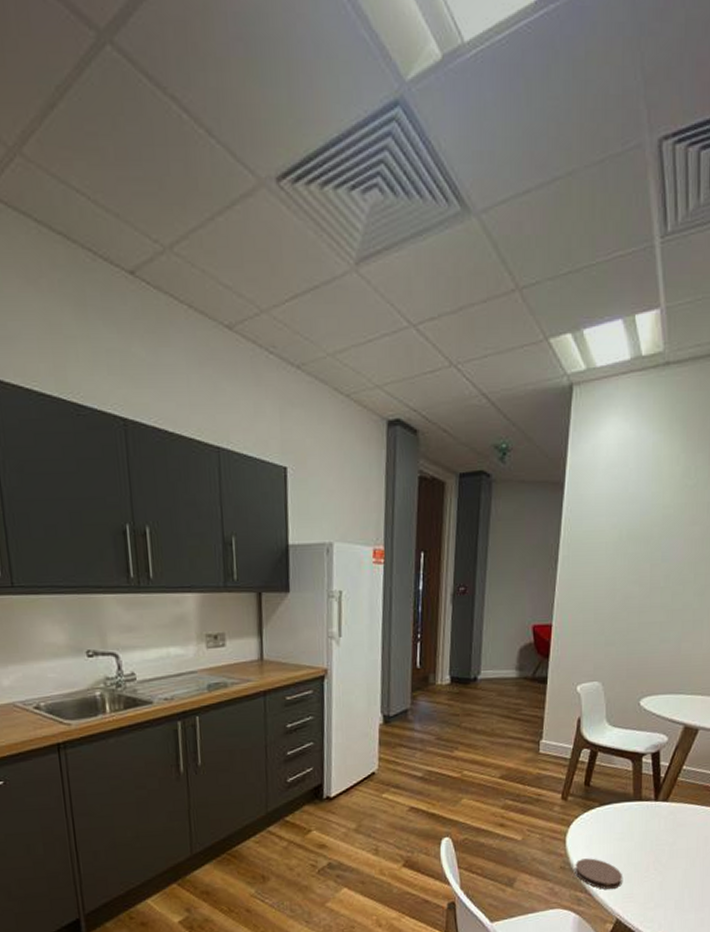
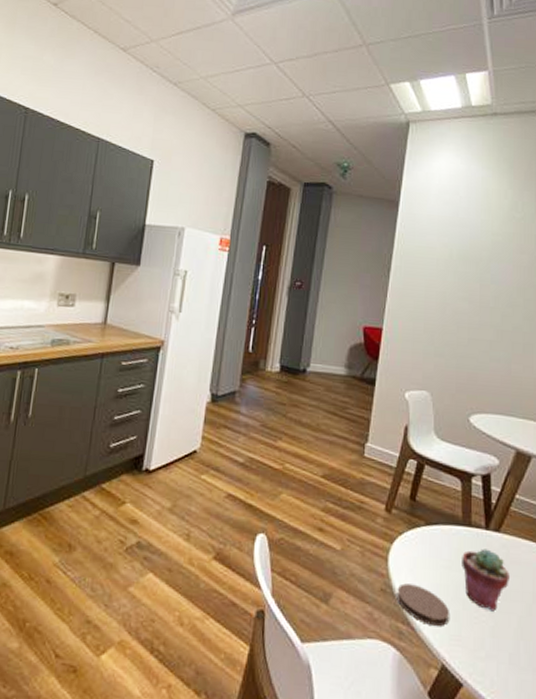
potted succulent: none [633,818,676,869] -> present [462,548,509,612]

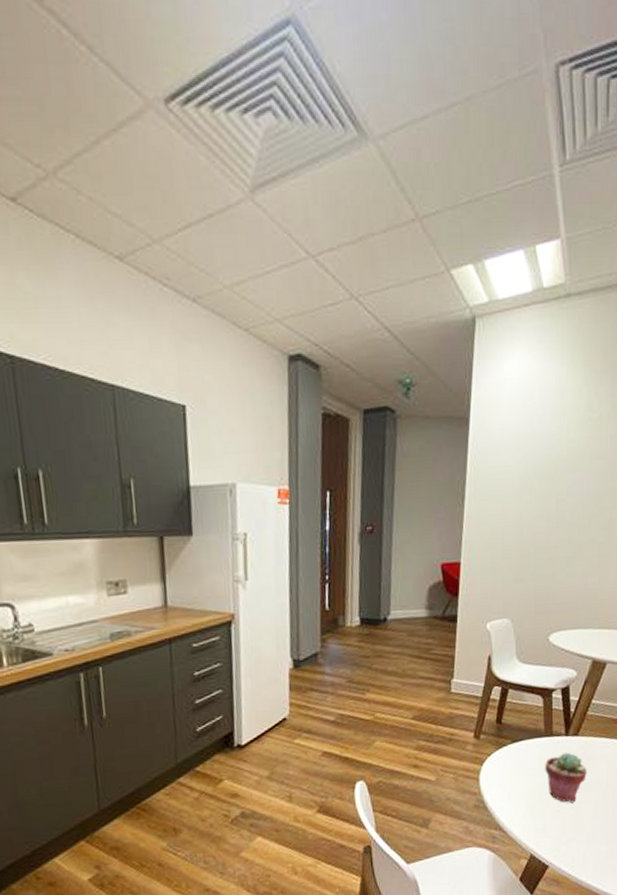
coaster: present [397,583,450,627] -> none [489,795,536,826]

